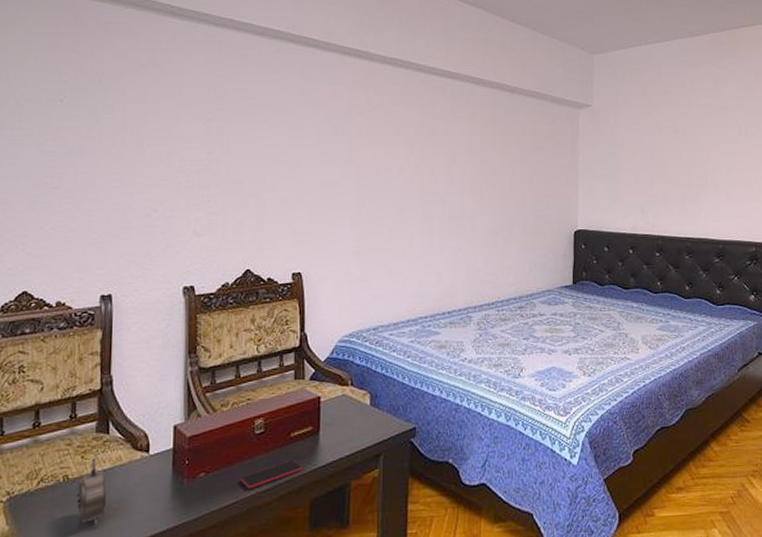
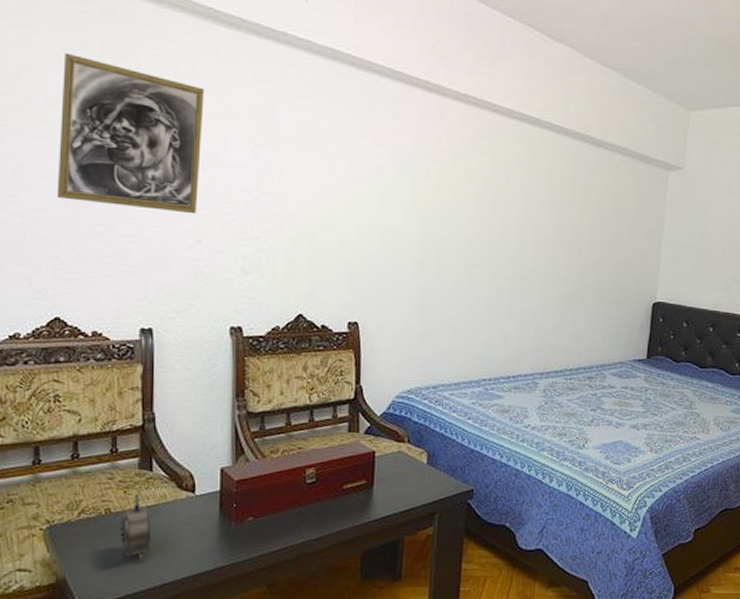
portrait: none [28,53,161,185] -> present [56,52,204,214]
smartphone: present [241,460,302,489] -> none [290,511,354,537]

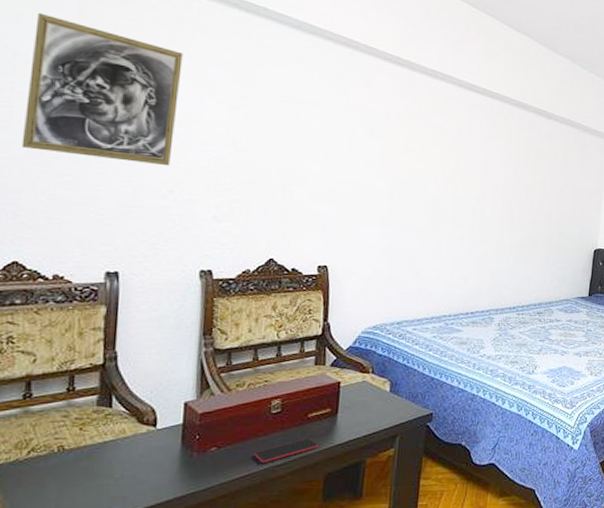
alarm clock: present [119,493,152,563] -> none [72,429,108,497]
smartphone: none [290,511,354,537] -> present [254,438,318,464]

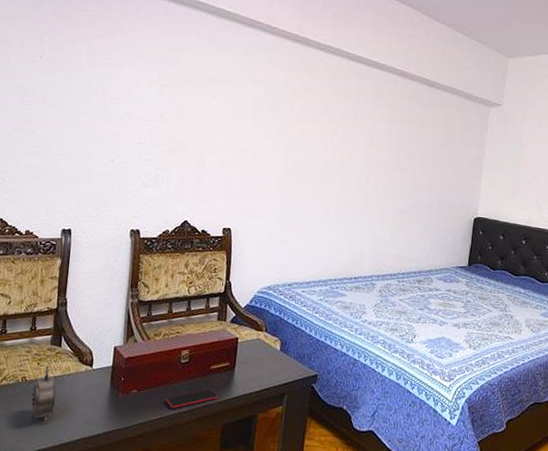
portrait: present [21,12,183,166] -> none [10,14,126,139]
alarm clock: none [72,429,108,497] -> present [30,365,56,424]

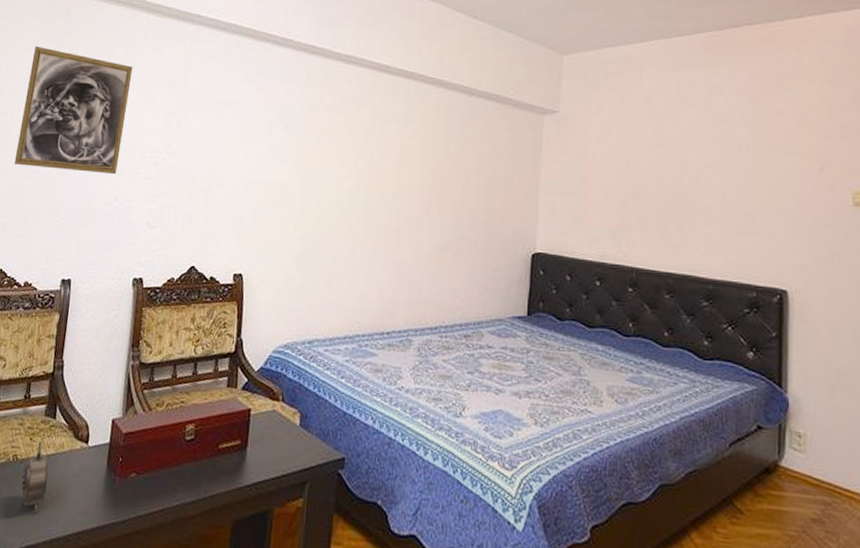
portrait: none [10,14,126,139] -> present [14,46,133,175]
smartphone: present [166,388,218,409] -> none [168,473,227,499]

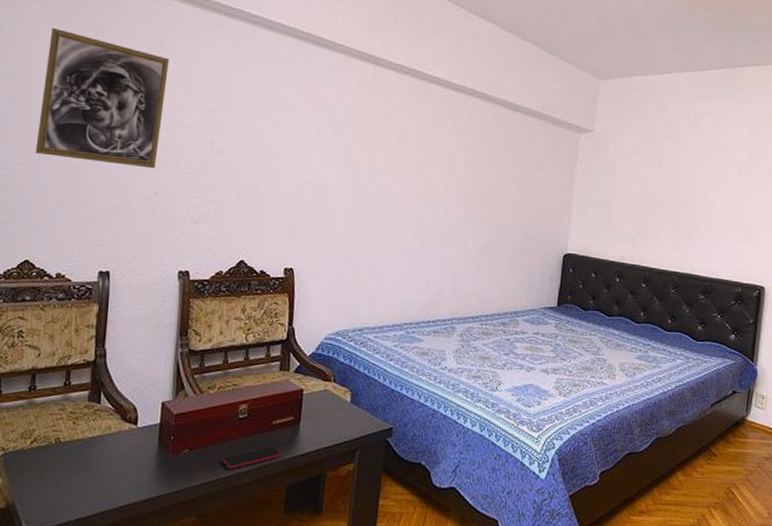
alarm clock: present [19,440,49,514] -> none [66,424,95,490]
smartphone: none [168,473,227,499] -> present [222,446,281,469]

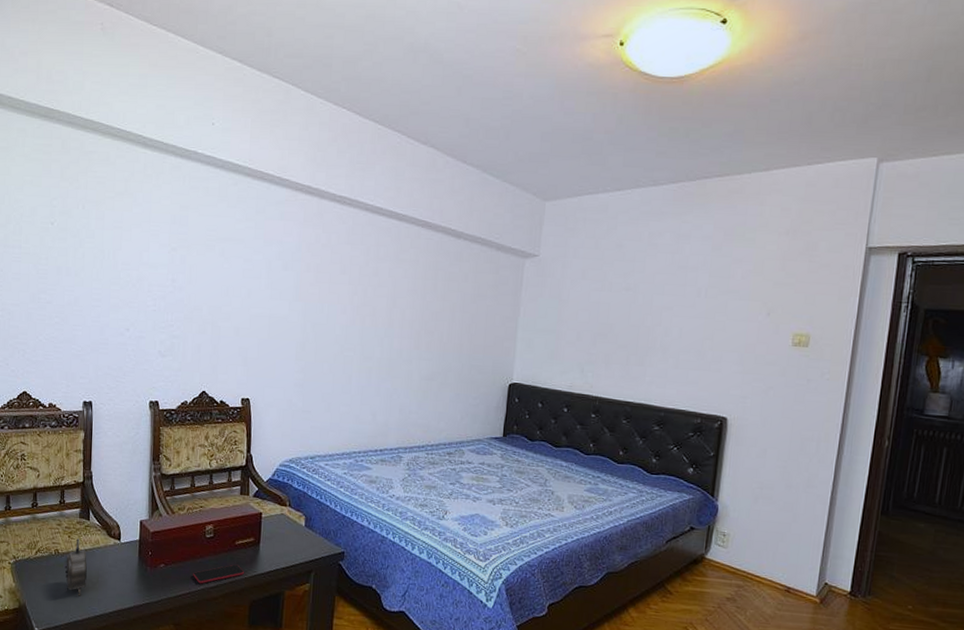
portrait: present [35,27,169,169] -> none [27,179,134,307]
alarm clock: none [66,424,95,490] -> present [65,538,88,596]

